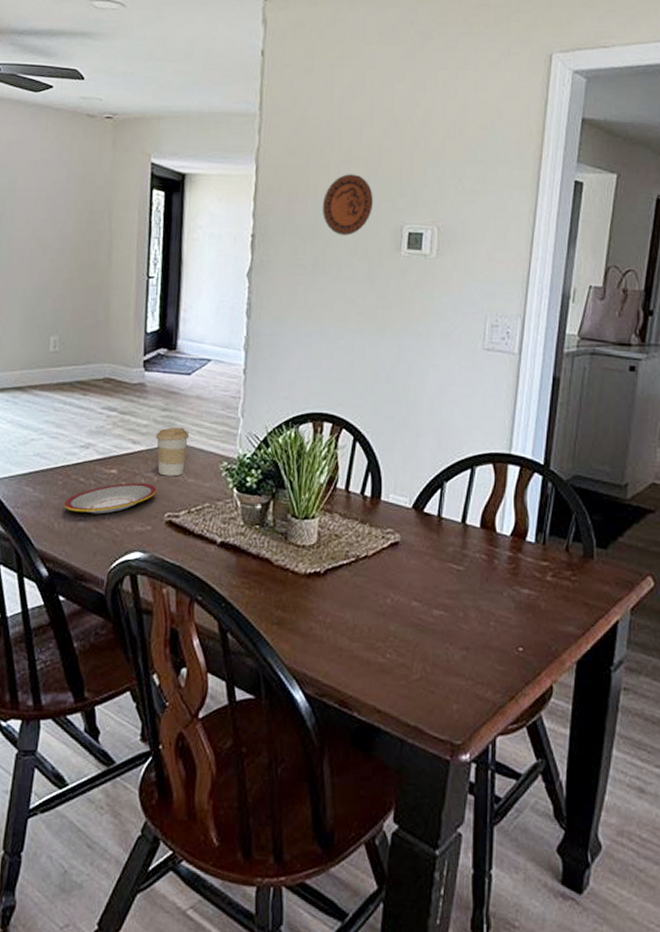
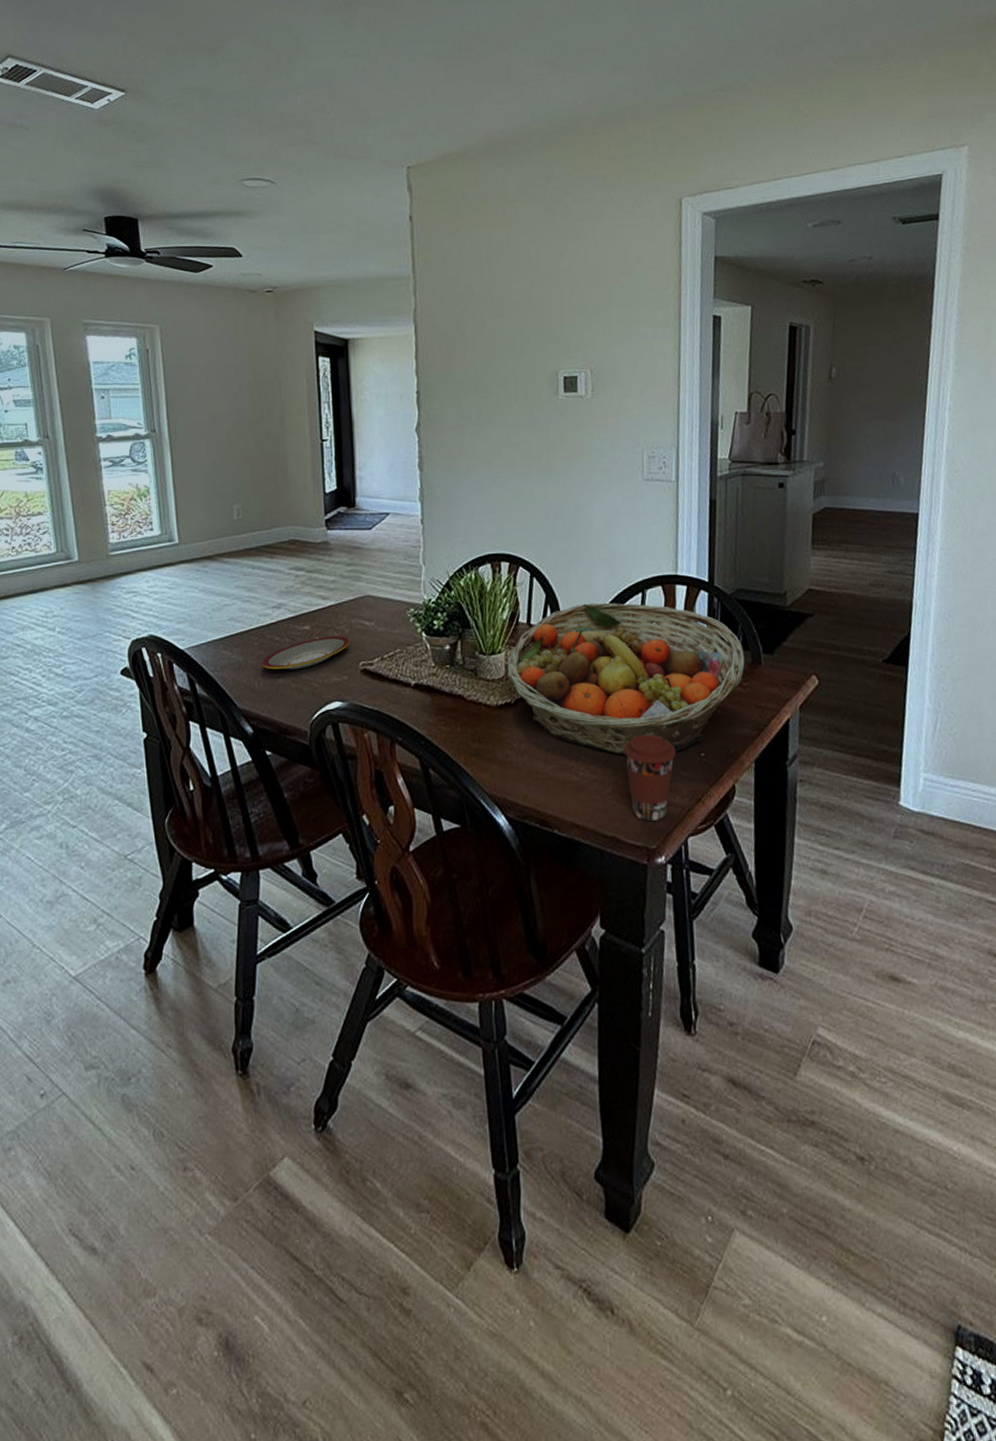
coffee cup: present [155,427,190,477] -> none [343,580,376,627]
fruit basket: none [318,474,575,643] -> present [506,602,745,755]
decorative plate: present [323,174,373,235] -> none [481,326,528,385]
coffee cup: none [435,621,493,715] -> present [623,734,677,821]

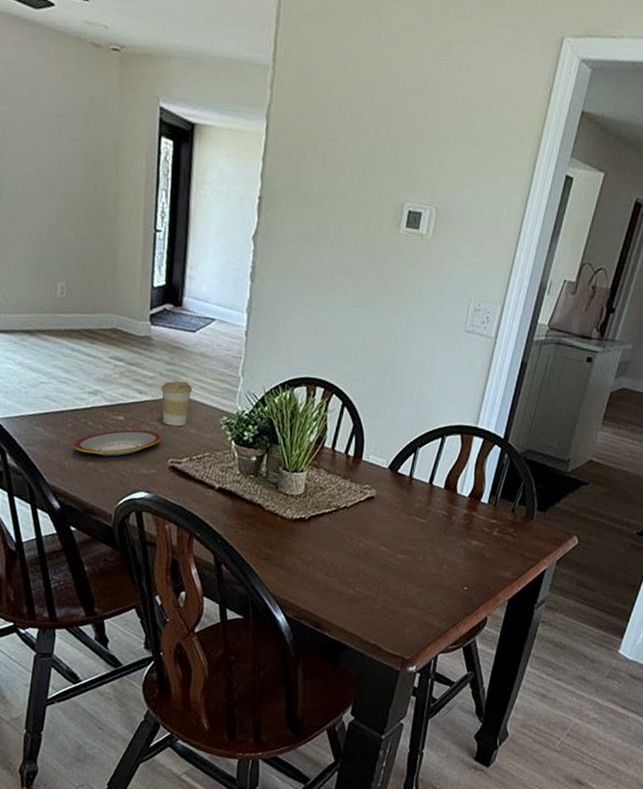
coffee cup: none [343,580,376,627] -> present [161,381,193,427]
fruit basket: present [506,602,745,755] -> none [304,439,521,583]
coffee cup: present [623,734,677,821] -> none [396,563,444,637]

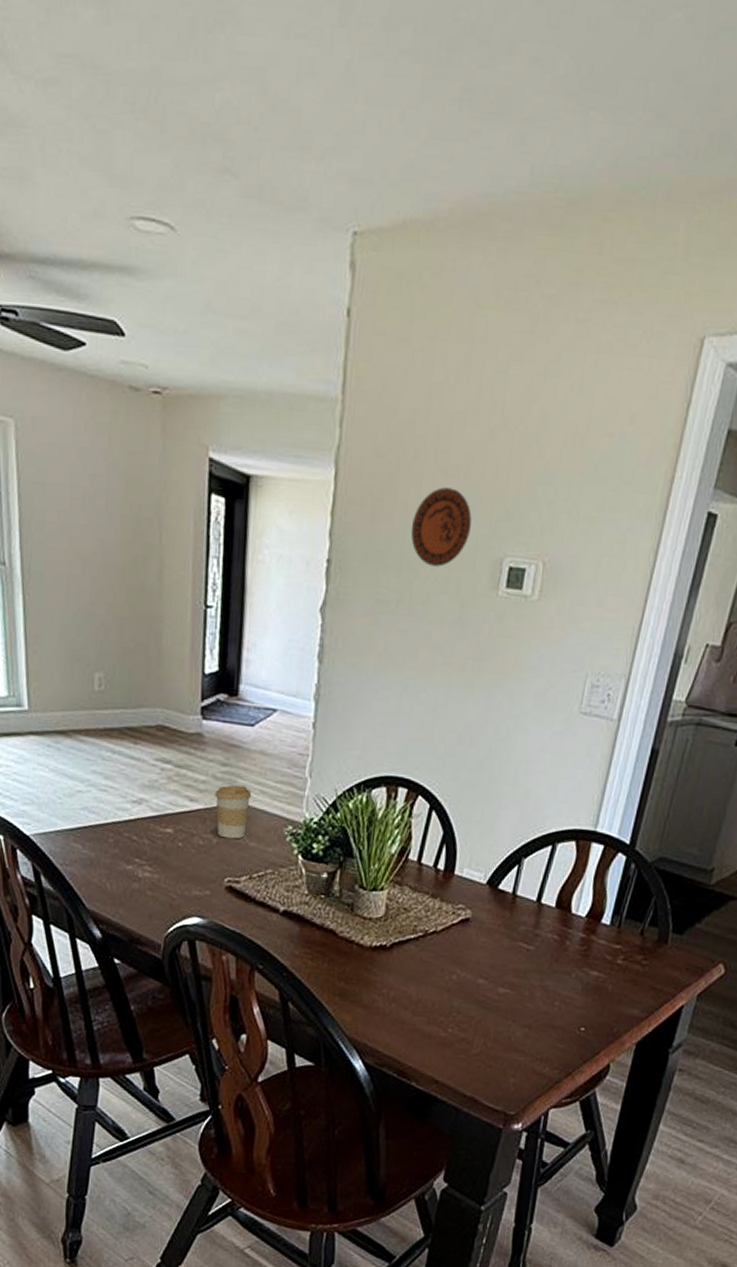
plate: present [74,429,162,456] -> none [117,843,217,876]
decorative plate: none [329,143,379,208] -> present [411,487,472,567]

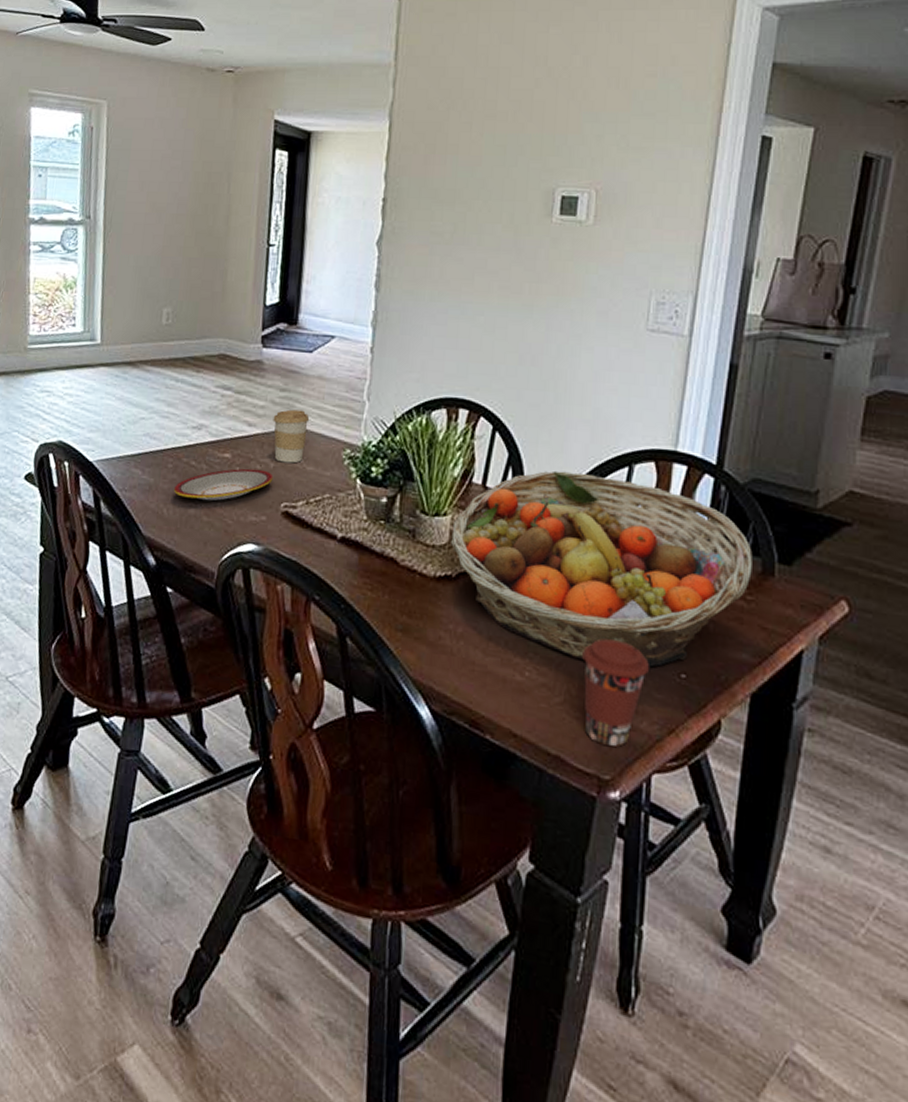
plate: none [117,843,217,876] -> present [174,468,273,501]
fruit basket: none [385,848,652,1023] -> present [450,470,753,668]
decorative plate: present [411,487,472,567] -> none [463,130,521,200]
coffee cup: none [497,999,556,1088] -> present [582,639,650,747]

